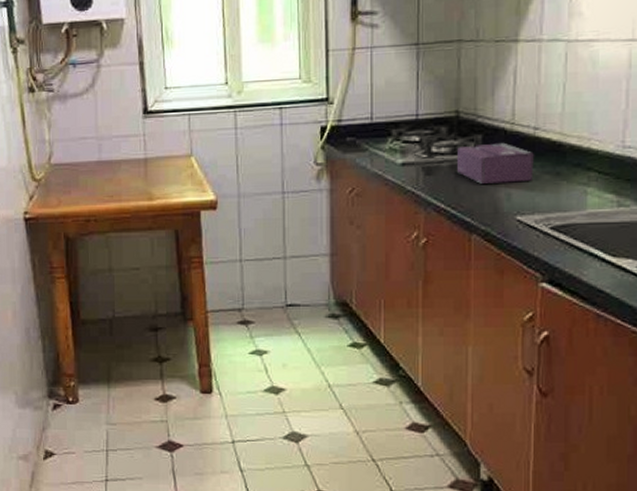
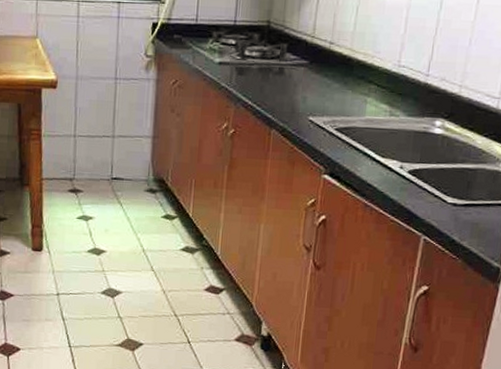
tissue box: present [457,142,534,184] -> none [264,52,328,88]

